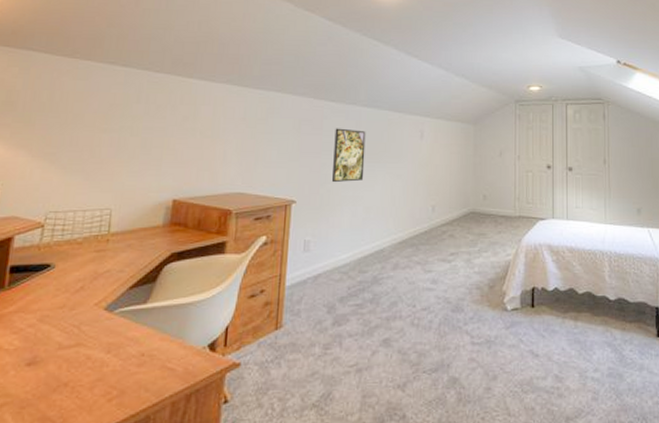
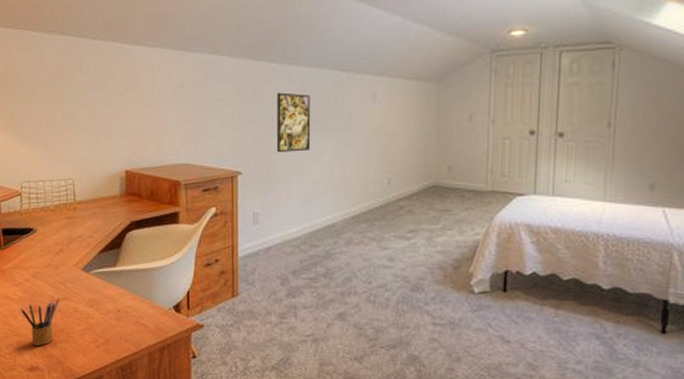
pencil box: none [15,346,69,408] -> present [21,299,60,347]

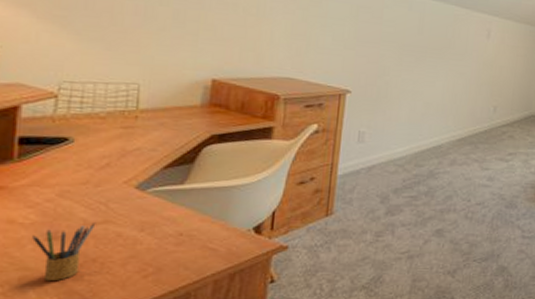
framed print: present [276,92,311,153] -> none [390,18,430,76]

